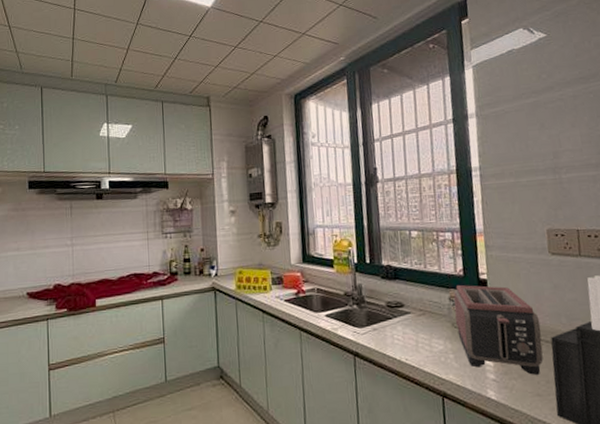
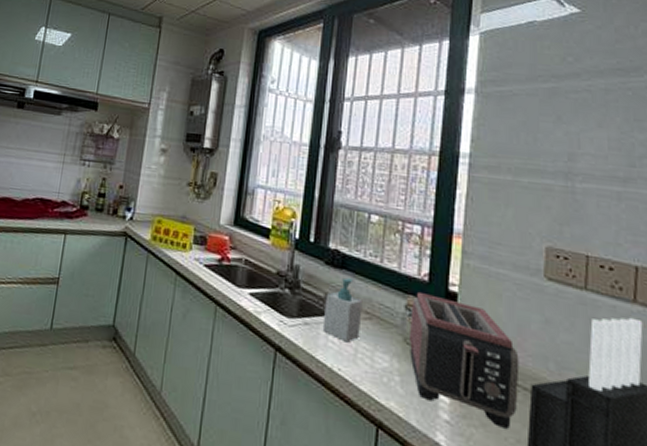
soap bottle: none [386,286,418,337] -> present [322,278,363,343]

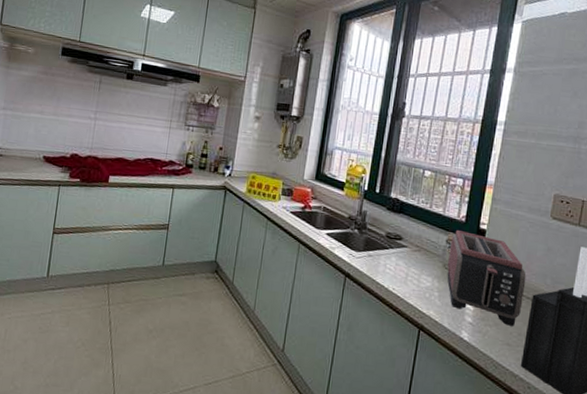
soap bottle: present [322,278,363,343] -> none [382,220,414,269]

